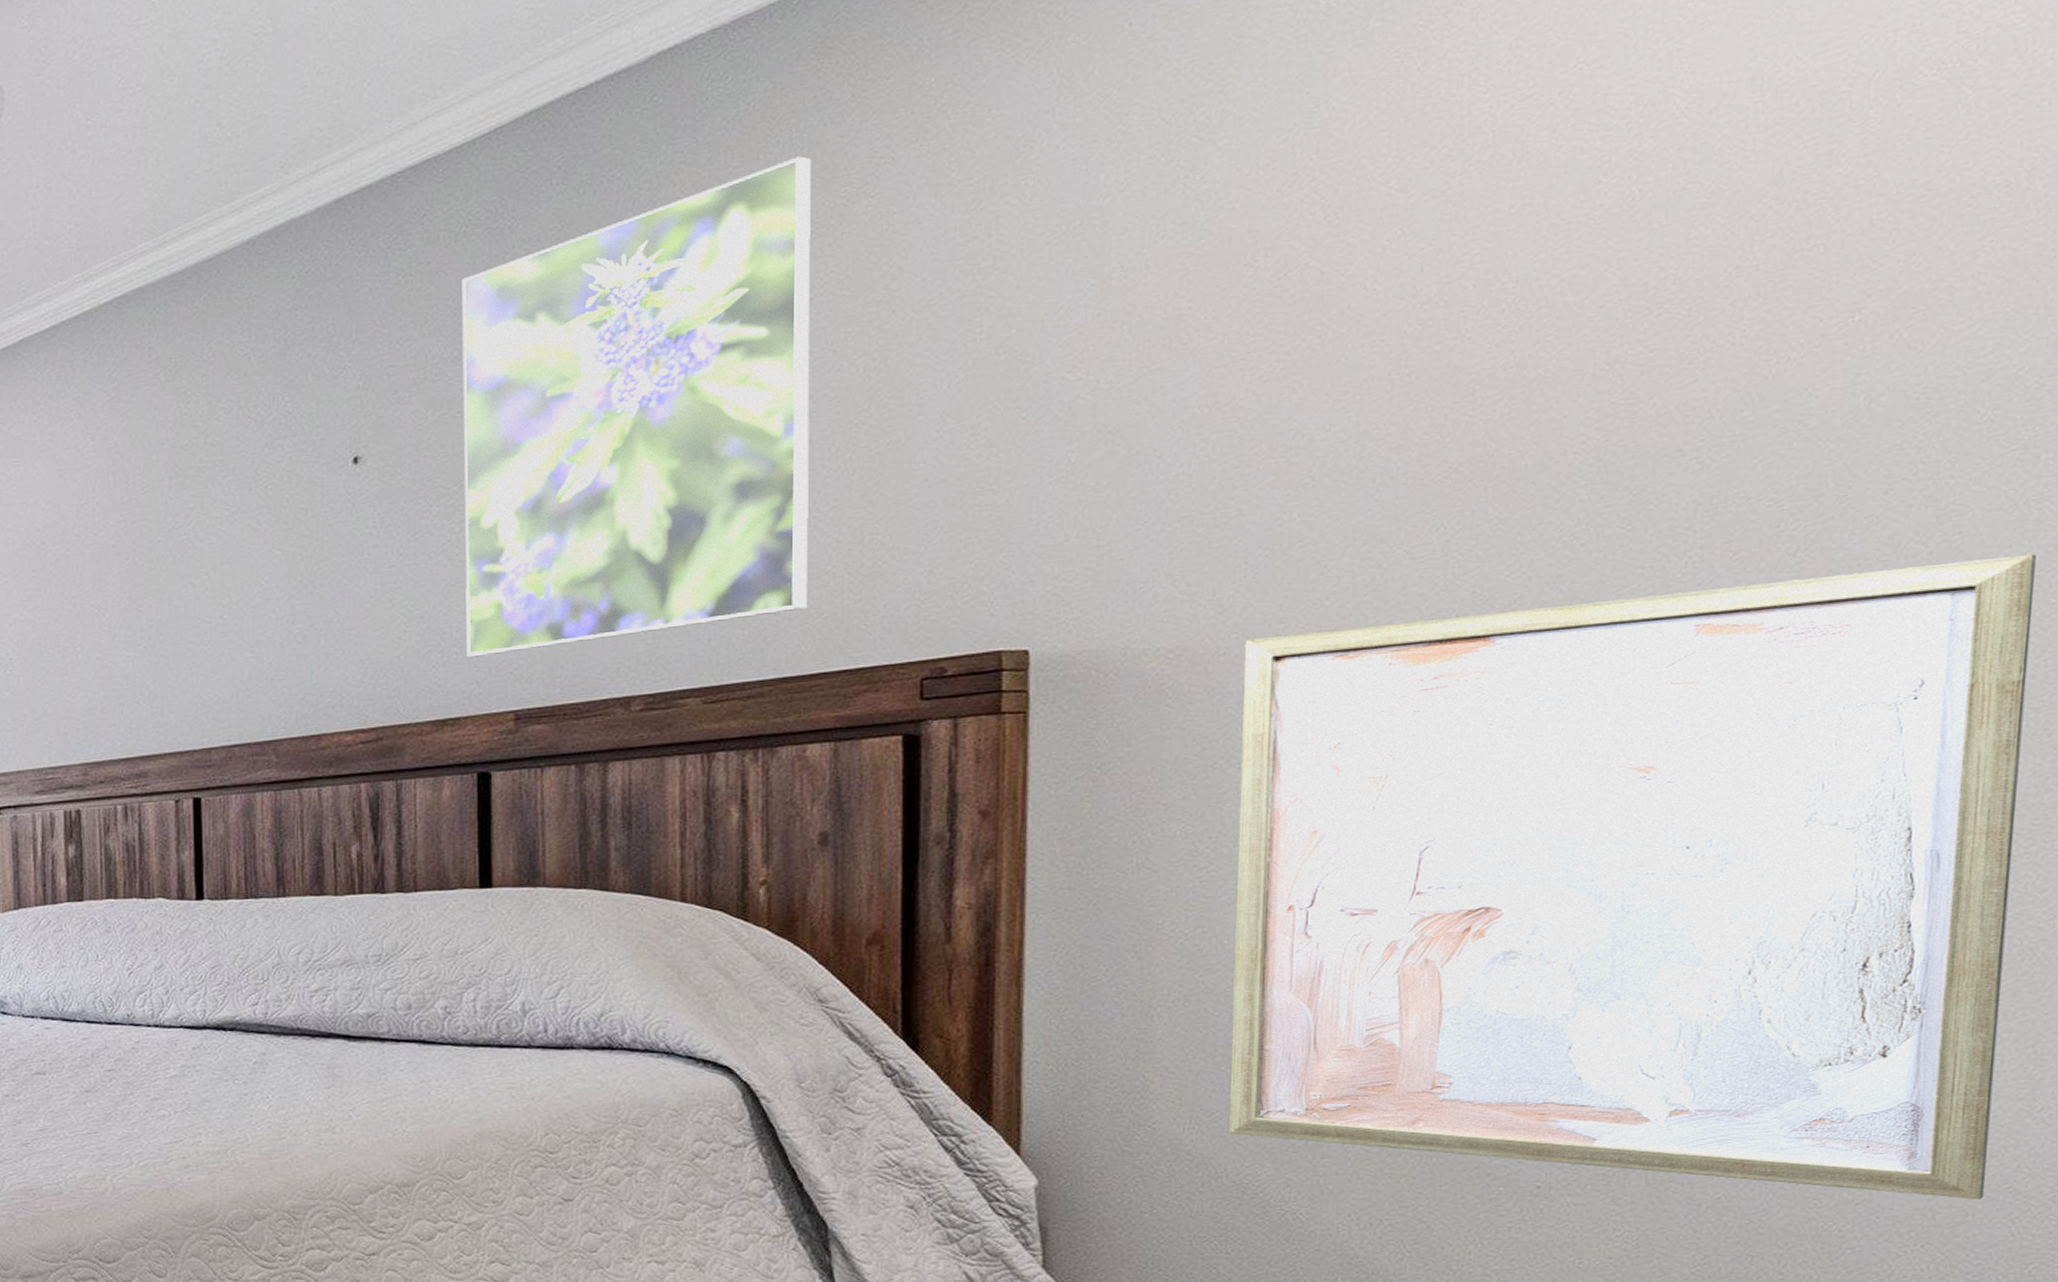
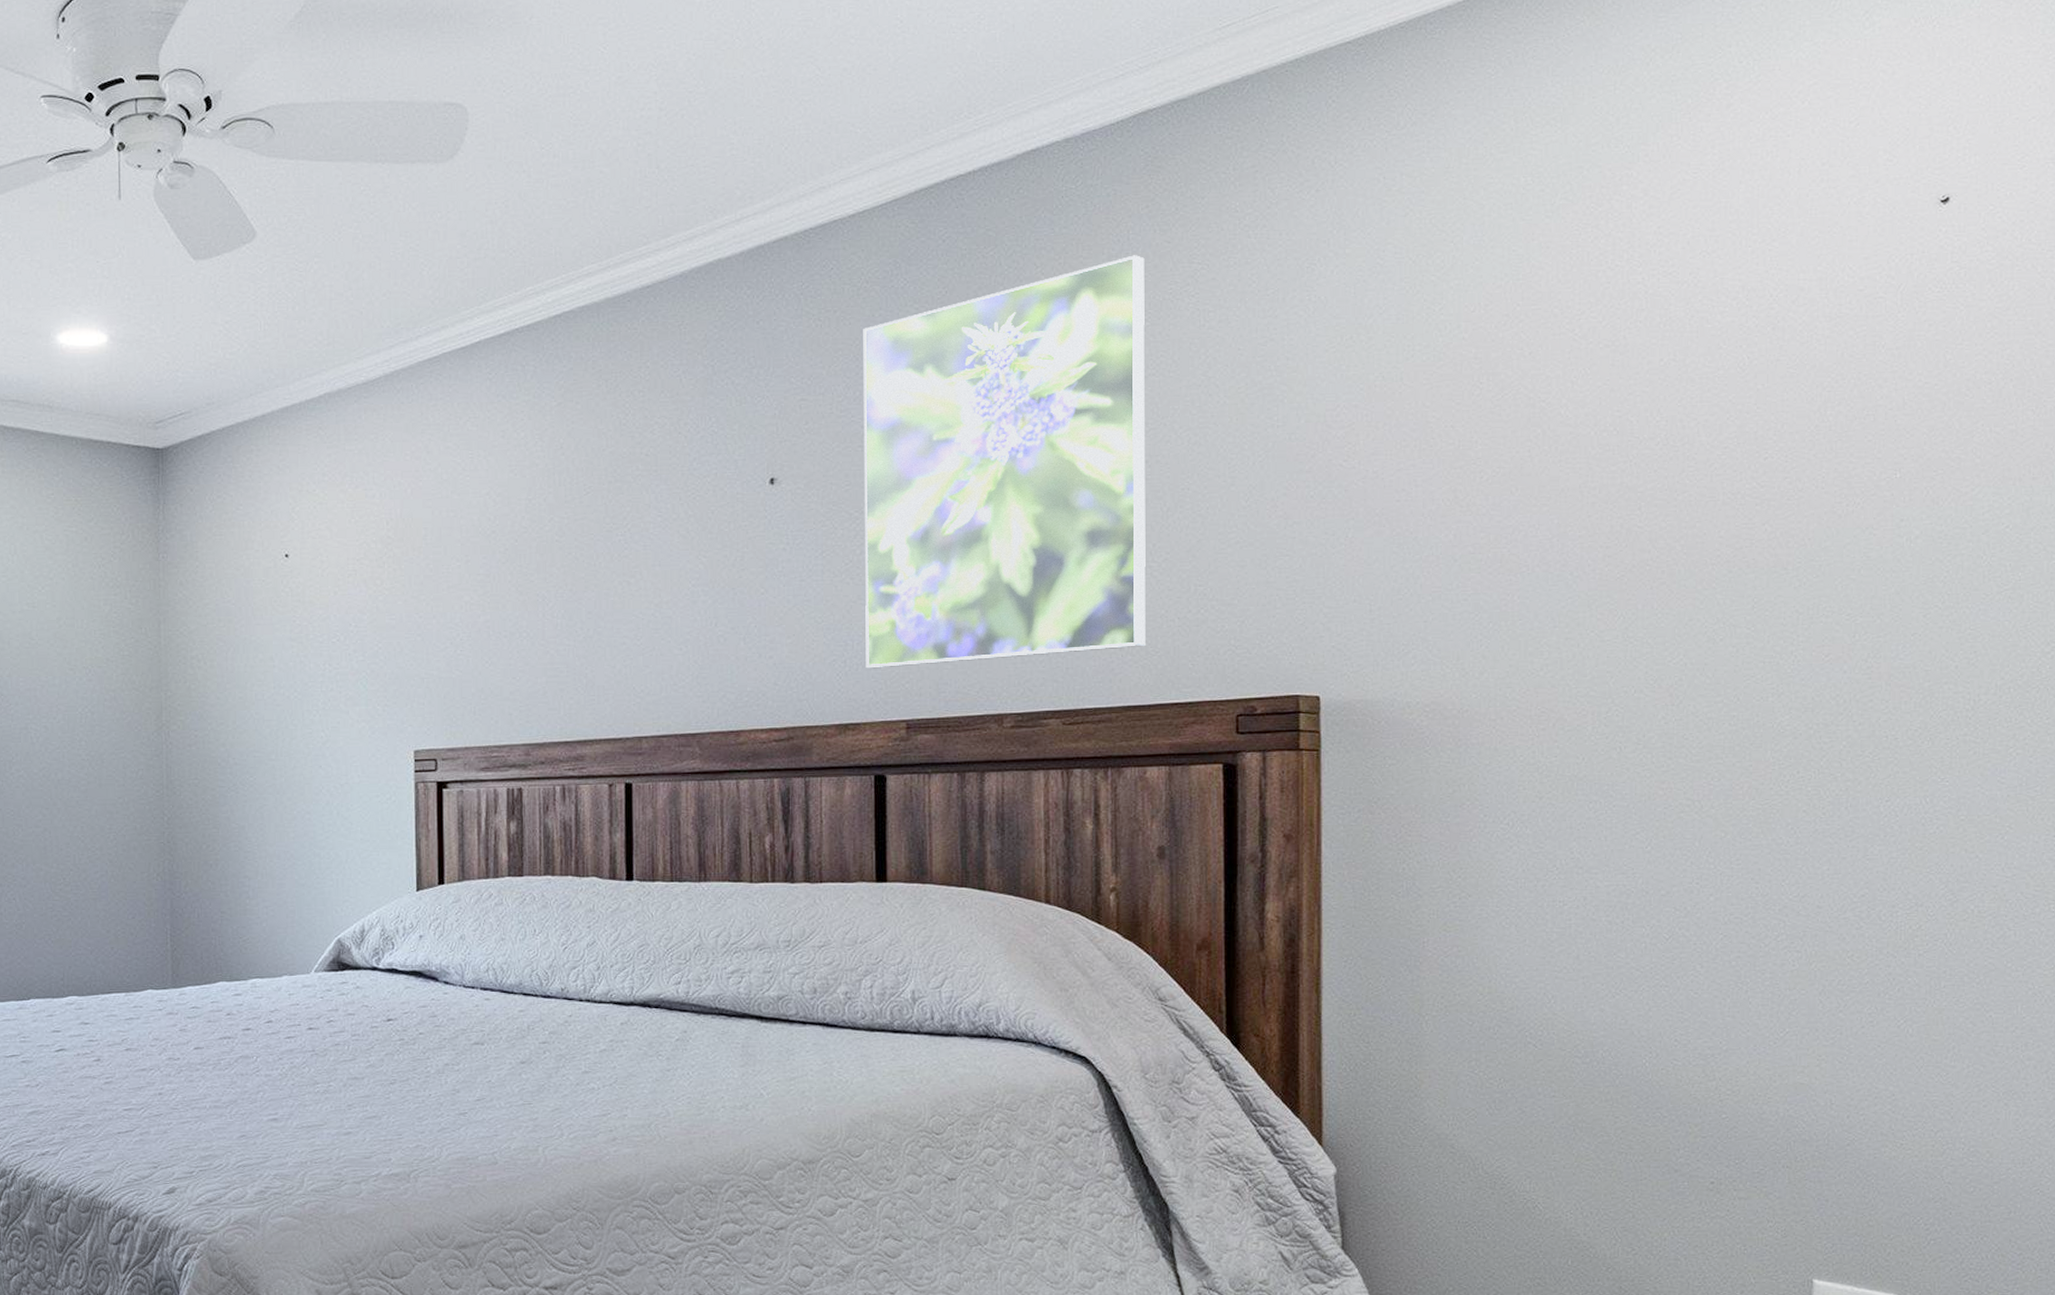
wall art: present [1227,554,2036,1200] -> none [1481,673,2026,1199]

